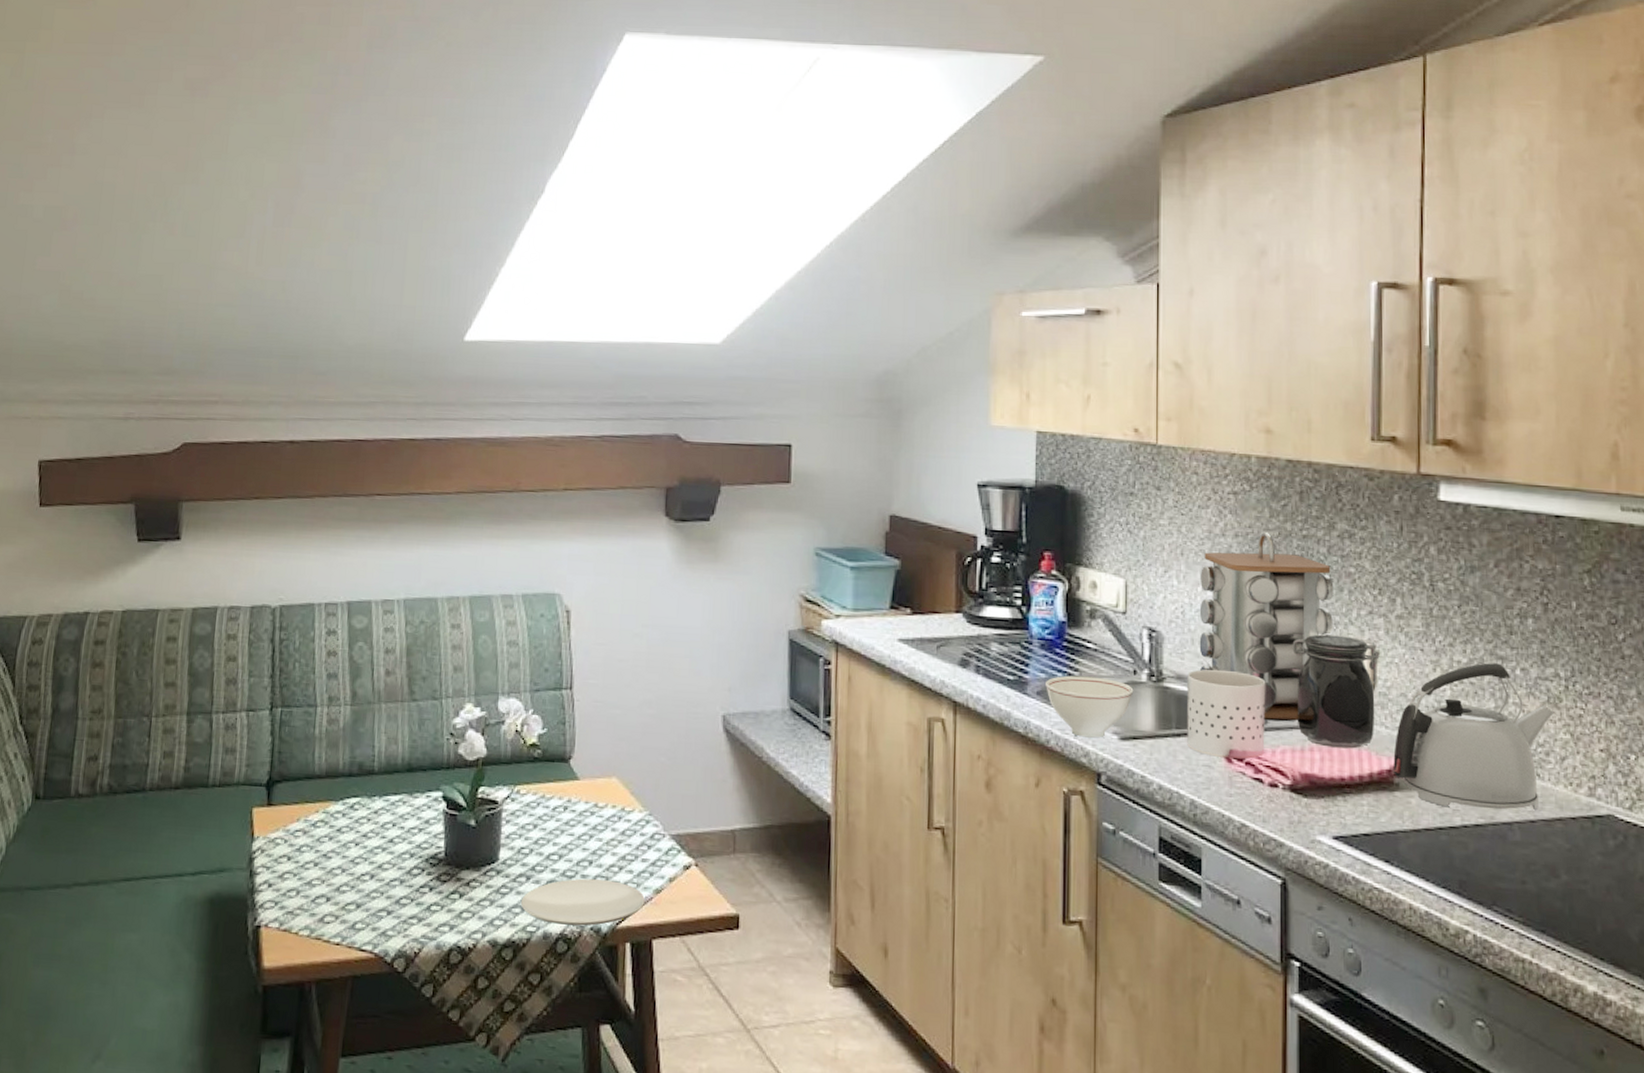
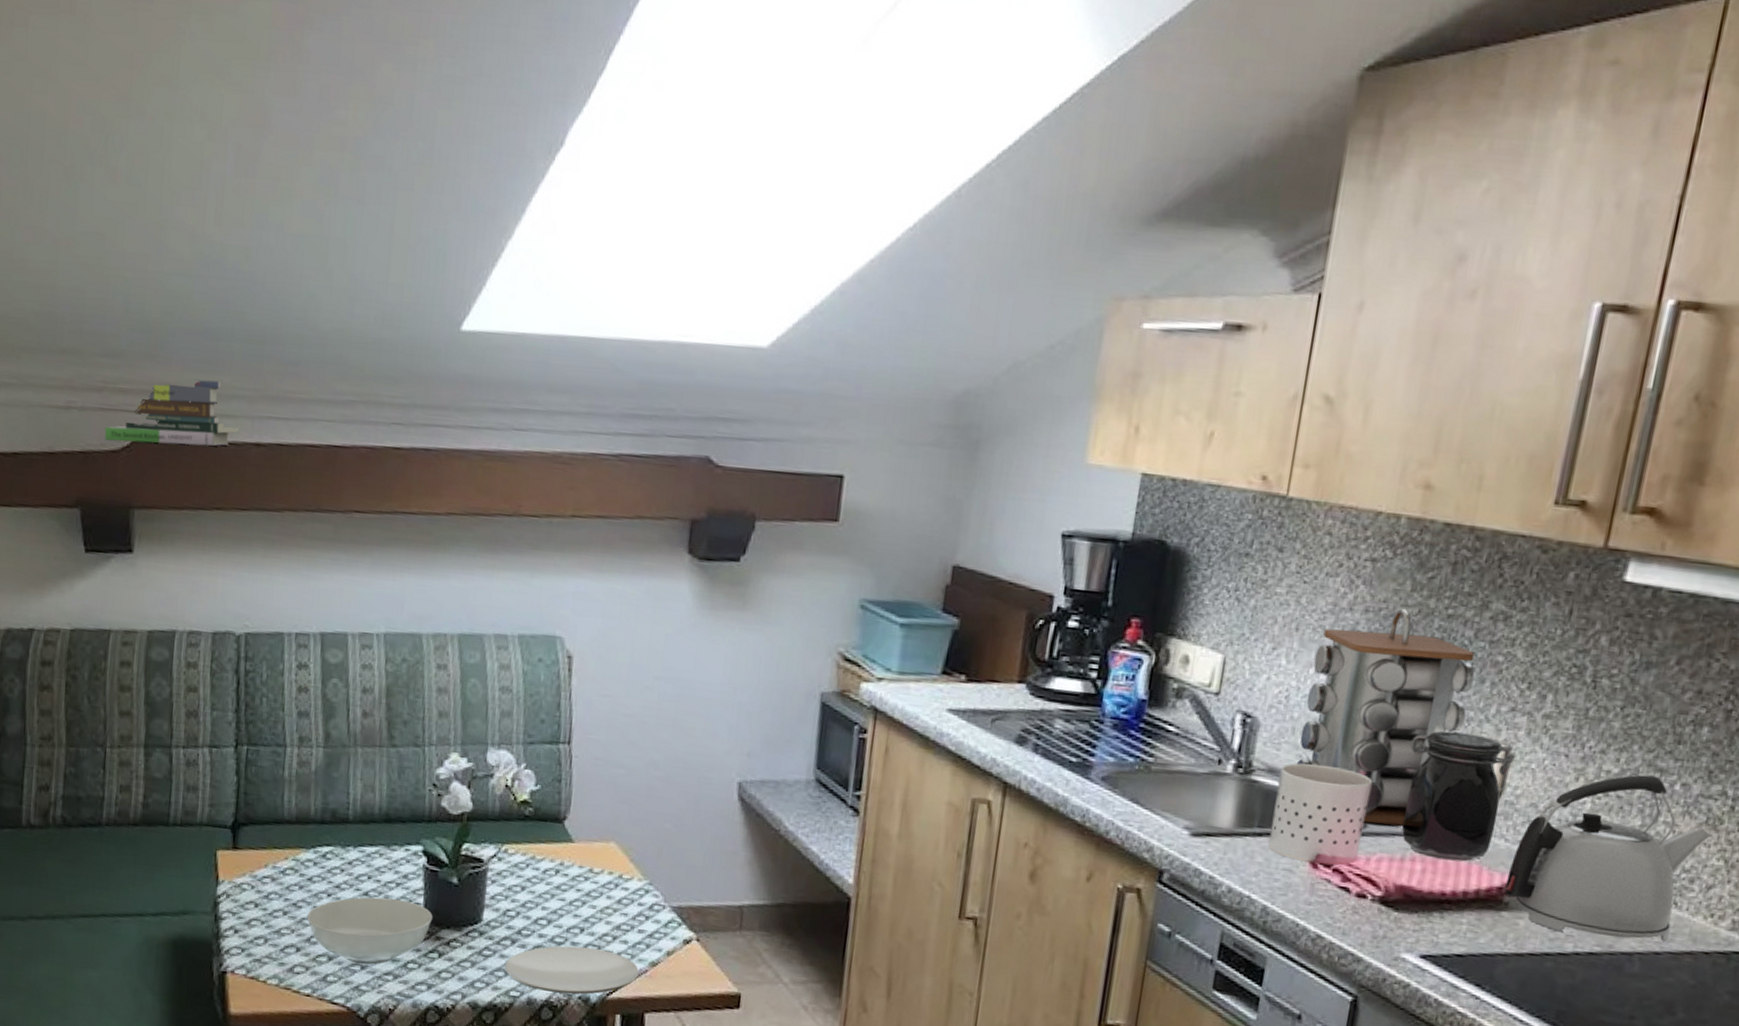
books: none [158,390,276,446] -> present [104,379,239,447]
bowl: none [336,843,454,910] -> present [307,897,434,965]
bowl: present [1044,675,1134,738] -> none [1112,761,1216,833]

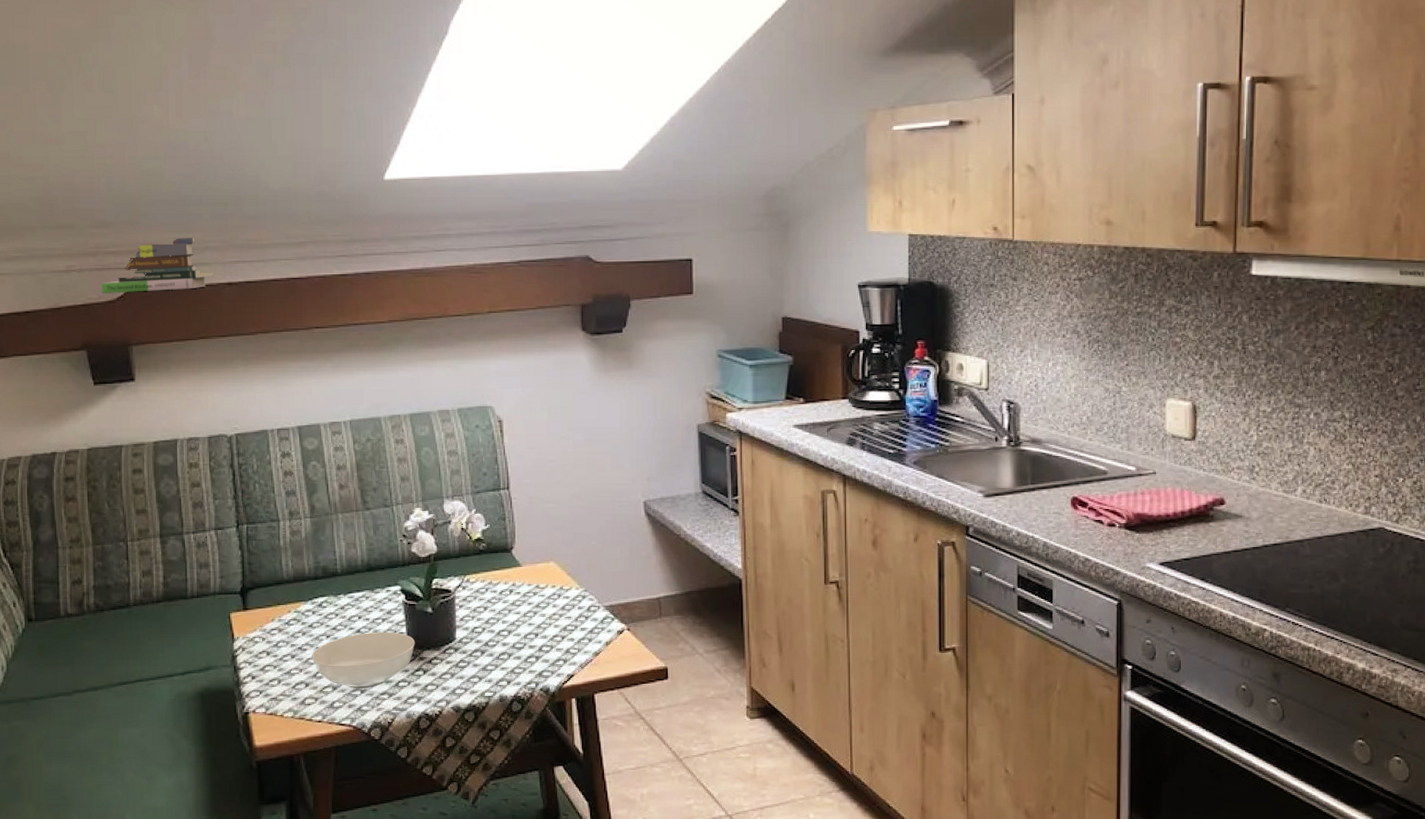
plate: present [505,945,639,995] -> none [478,649,586,688]
mug: present [1268,763,1373,866] -> none [1040,432,1106,506]
spice rack: present [1297,607,1475,827] -> none [1050,311,1163,472]
jar: present [1401,731,1515,862] -> none [1128,396,1200,490]
kettle: present [1504,775,1711,941] -> none [1209,410,1340,532]

